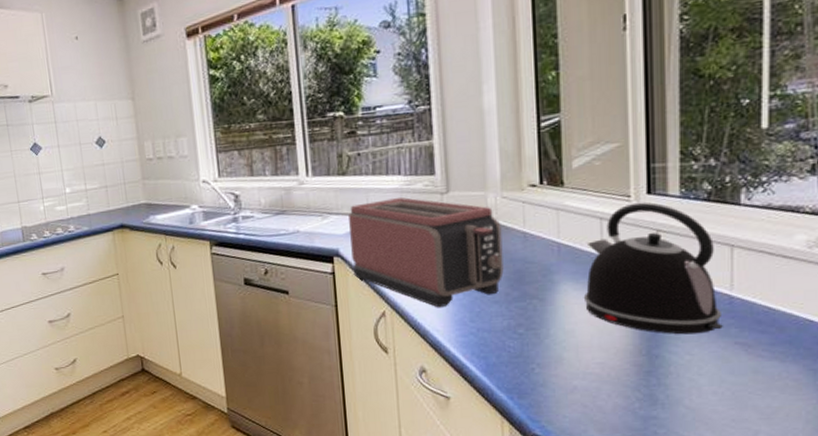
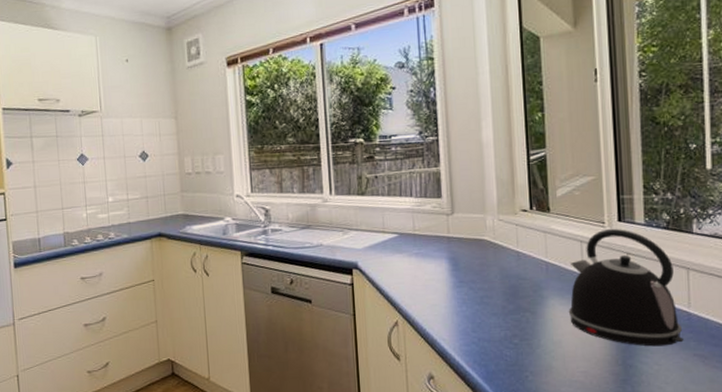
toaster: present [349,197,504,308] -> none [367,217,501,319]

